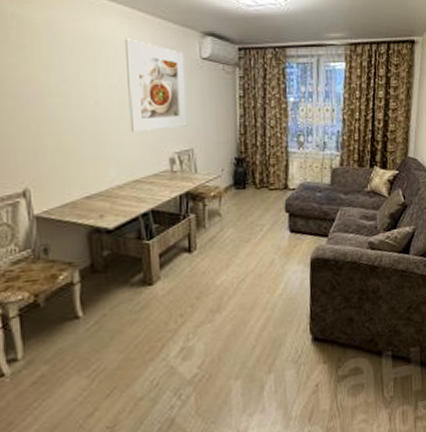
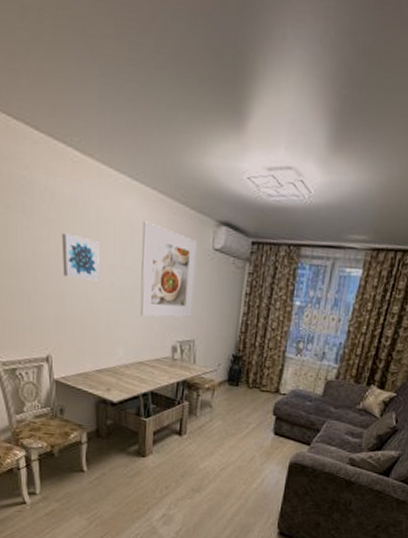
wall art: none [34,58,81,103] -> present [61,233,100,281]

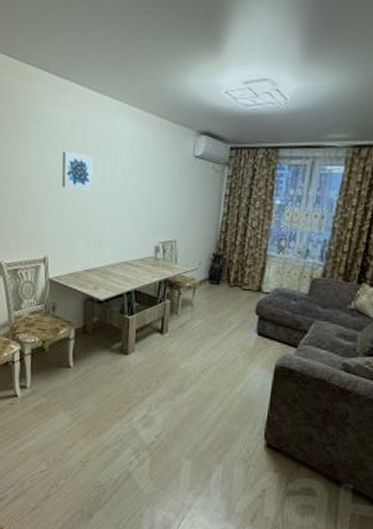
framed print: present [140,221,197,318] -> none [126,136,179,221]

